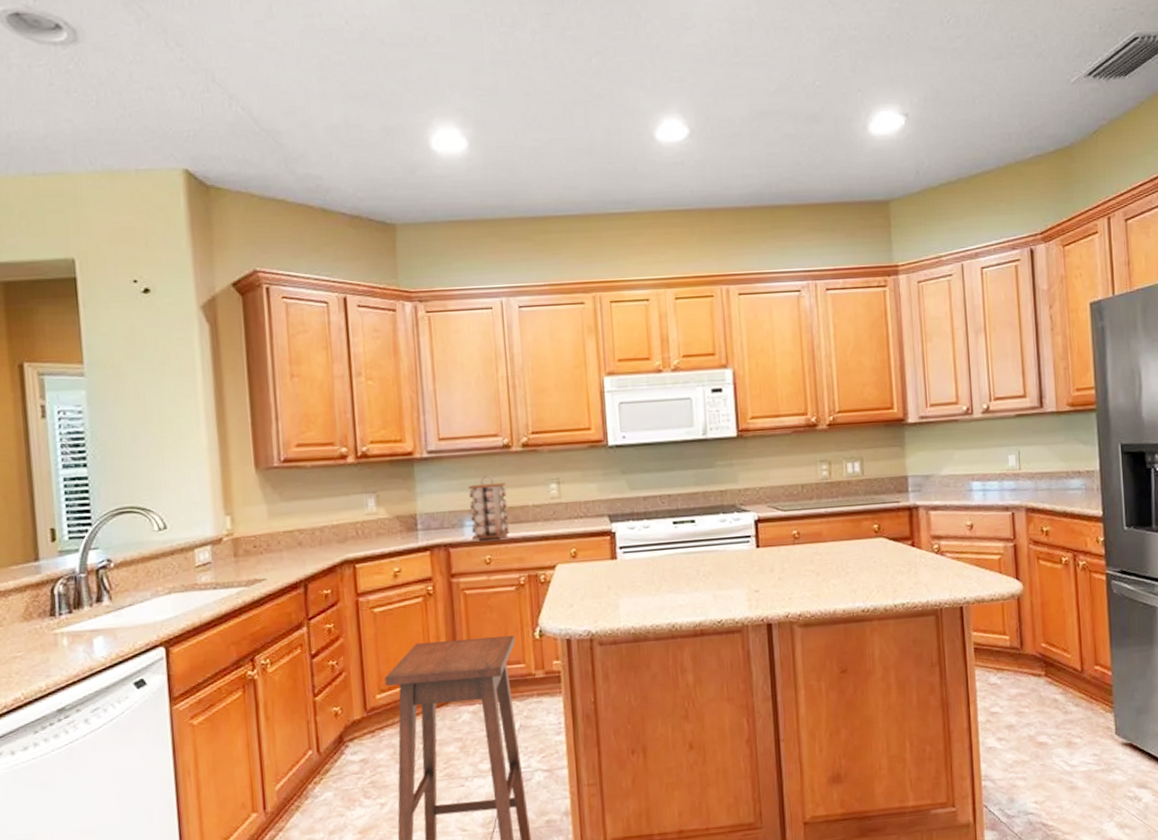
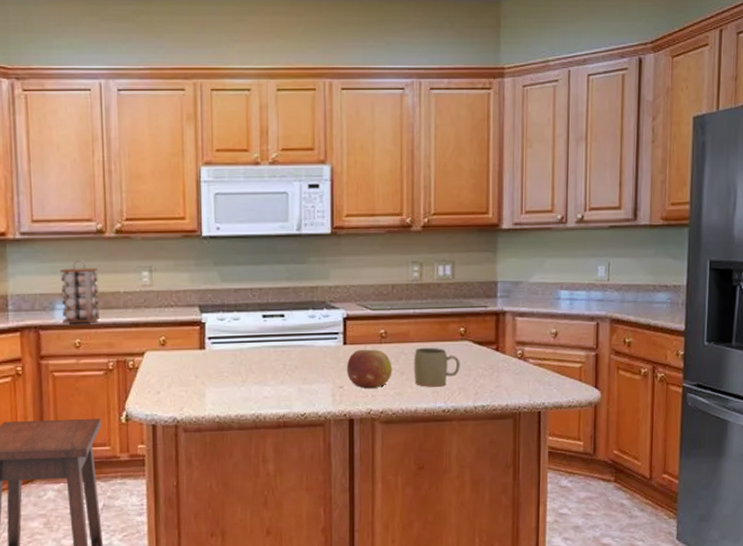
fruit: none [760,551,808,591] -> present [346,349,392,388]
mug: none [828,546,877,587] -> present [413,347,460,387]

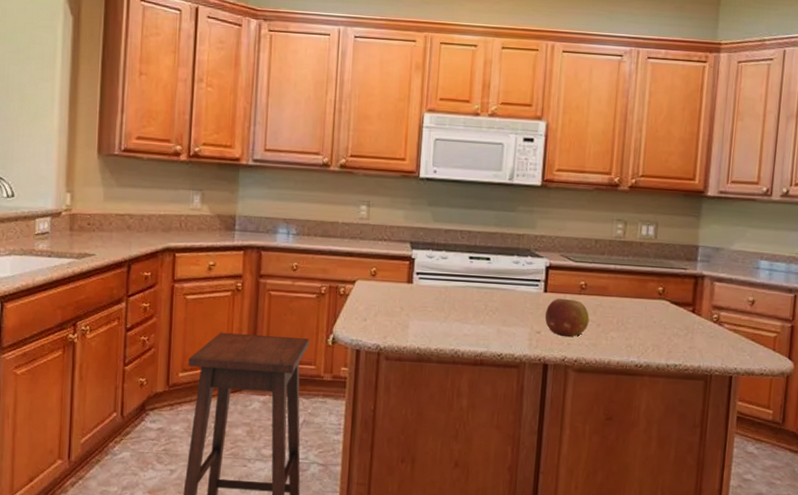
spice rack: present [59,259,100,324] -> none [283,188,320,249]
mug: present [413,347,460,387] -> none [609,302,656,342]

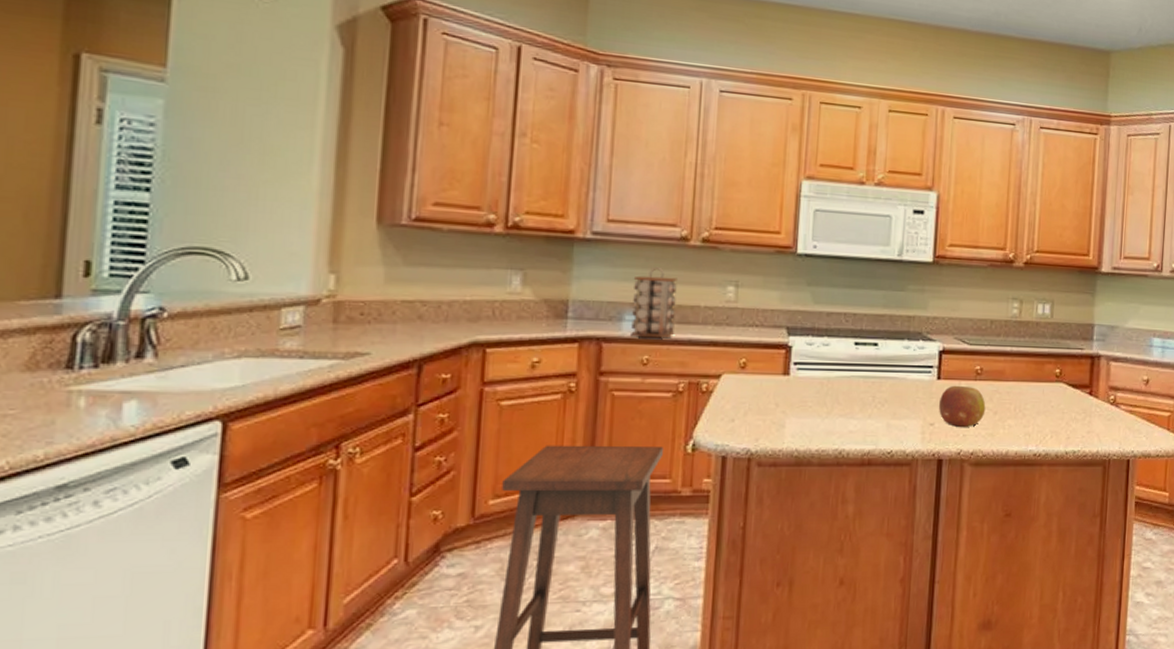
spice rack: none [283,188,320,249] -> present [631,266,677,339]

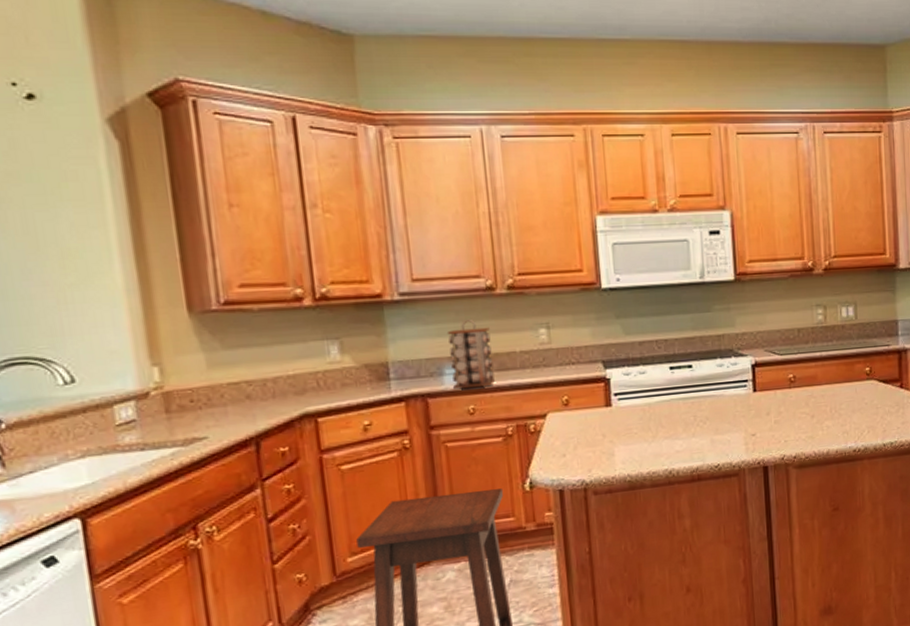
fruit: present [938,385,986,427] -> none [757,395,803,434]

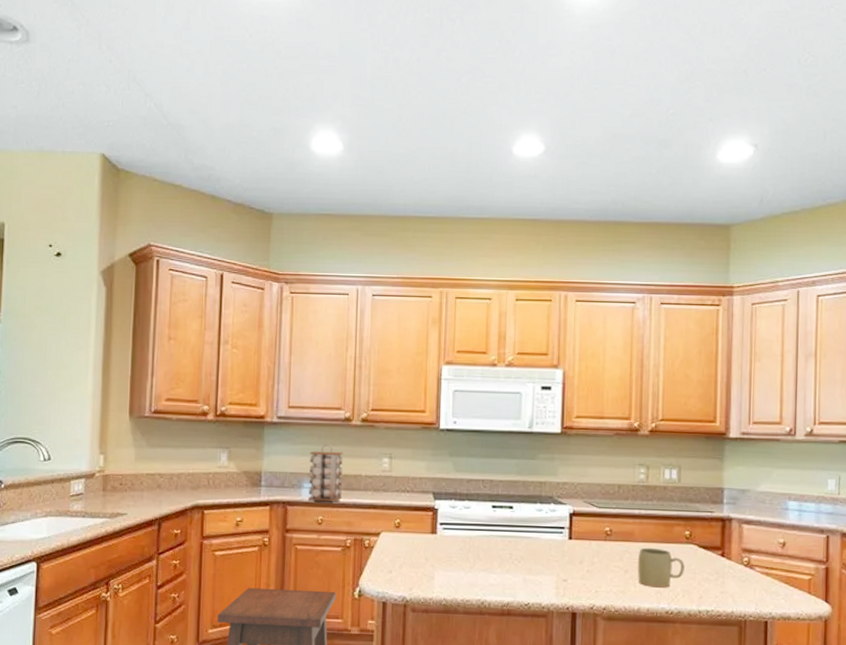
mug: none [822,388,868,428] -> present [637,547,685,588]

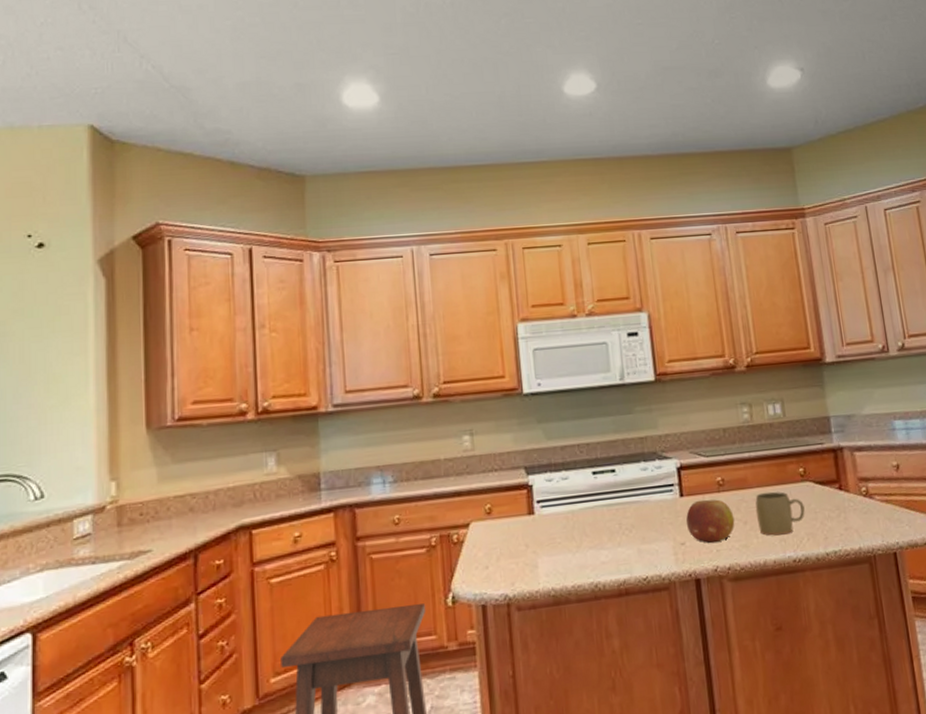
spice rack: present [308,443,343,502] -> none [375,427,420,499]
fruit: none [570,545,616,584] -> present [685,499,735,543]

